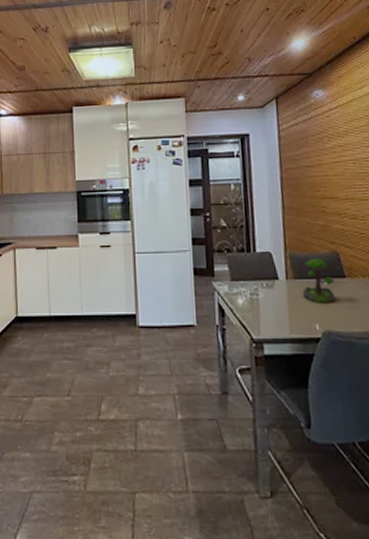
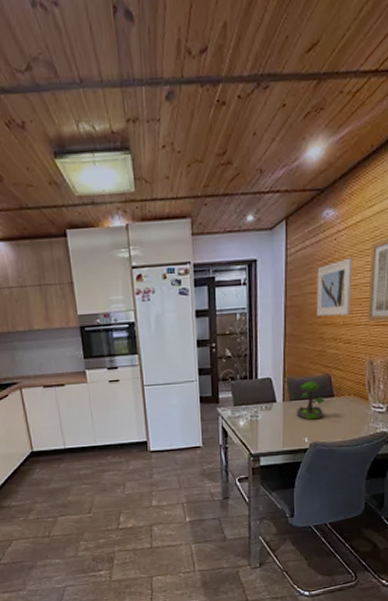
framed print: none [312,133,353,190] -> present [316,258,354,317]

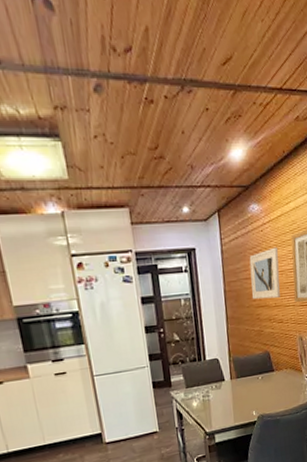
plant: present [296,380,325,420] -> none [243,358,267,395]

